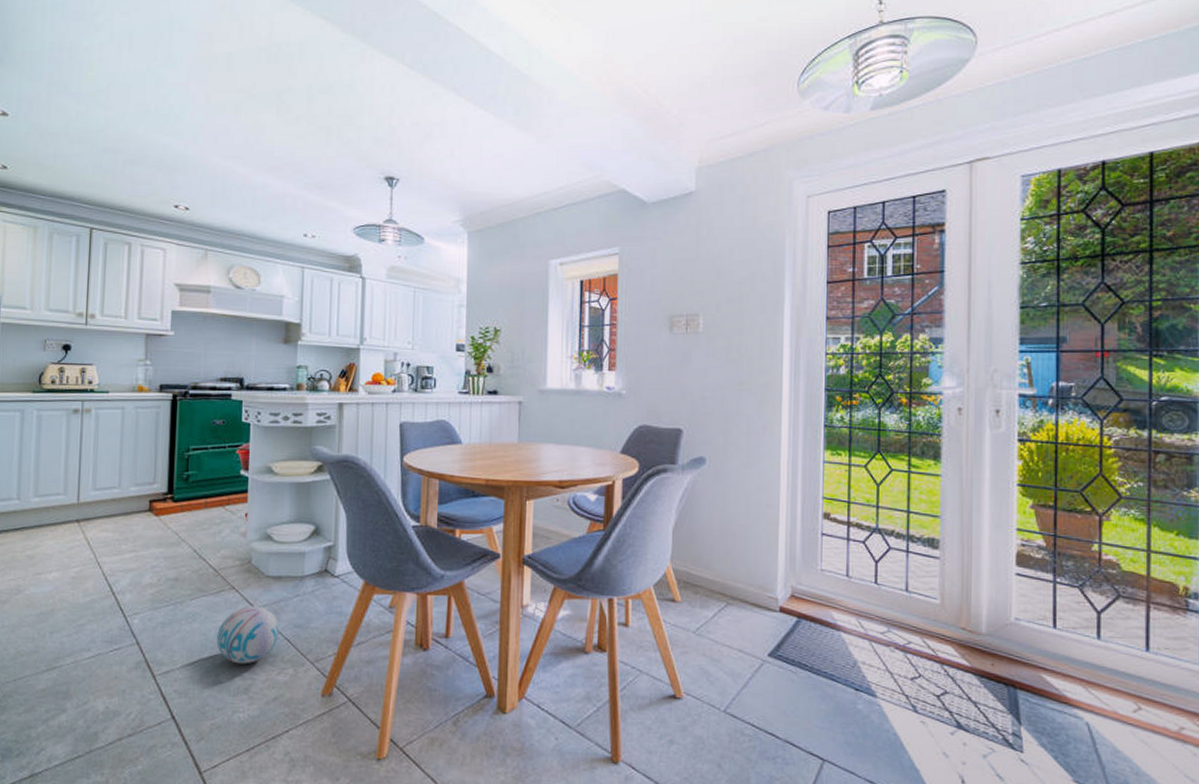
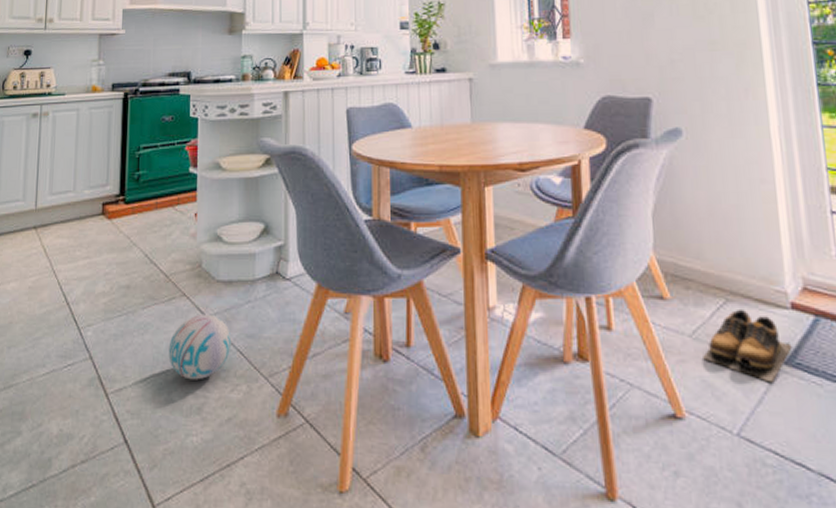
shoes: none [703,611,776,671] -> present [703,308,792,383]

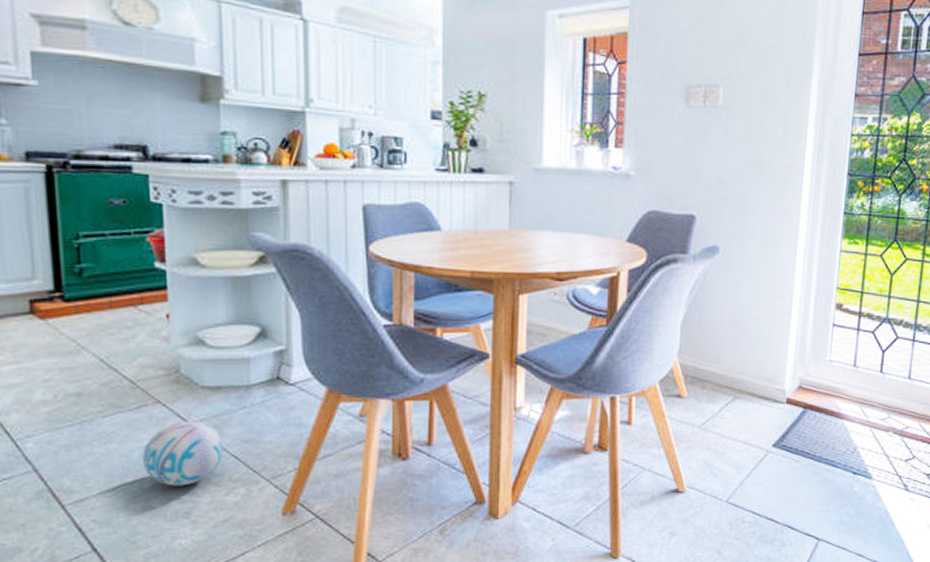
shoes: present [703,308,792,383] -> none [708,404,781,461]

